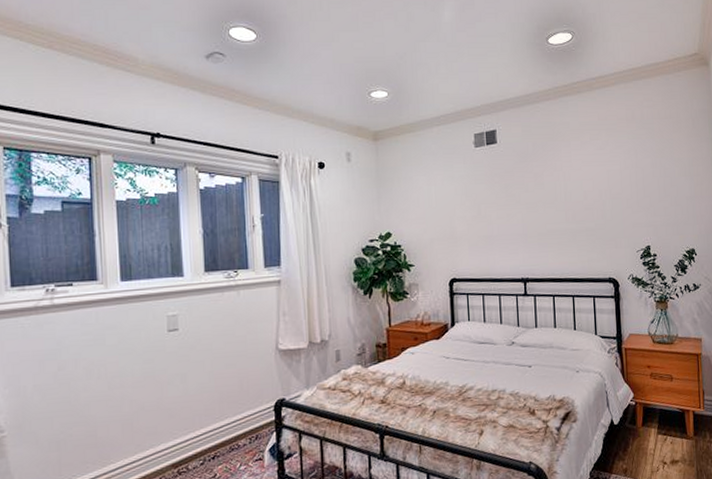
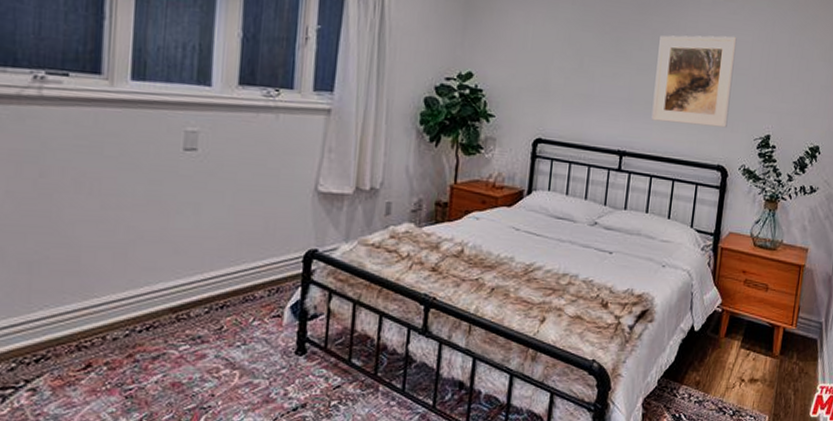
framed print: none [541,167,611,249] -> present [651,35,737,128]

